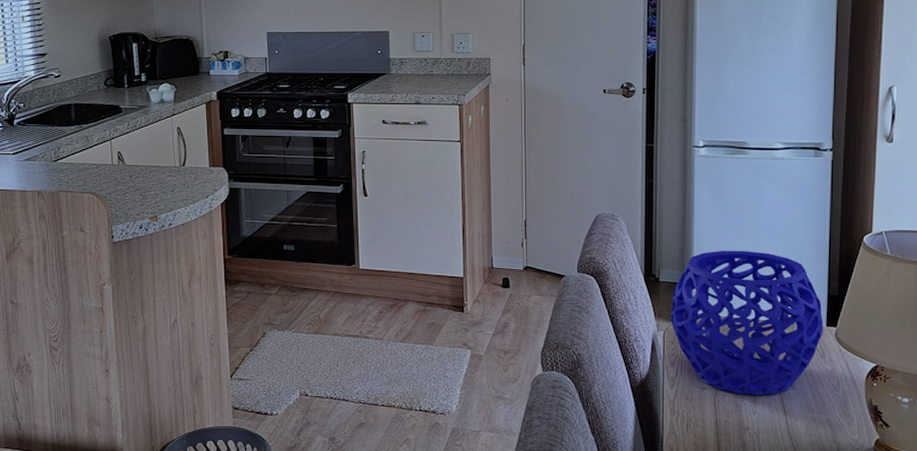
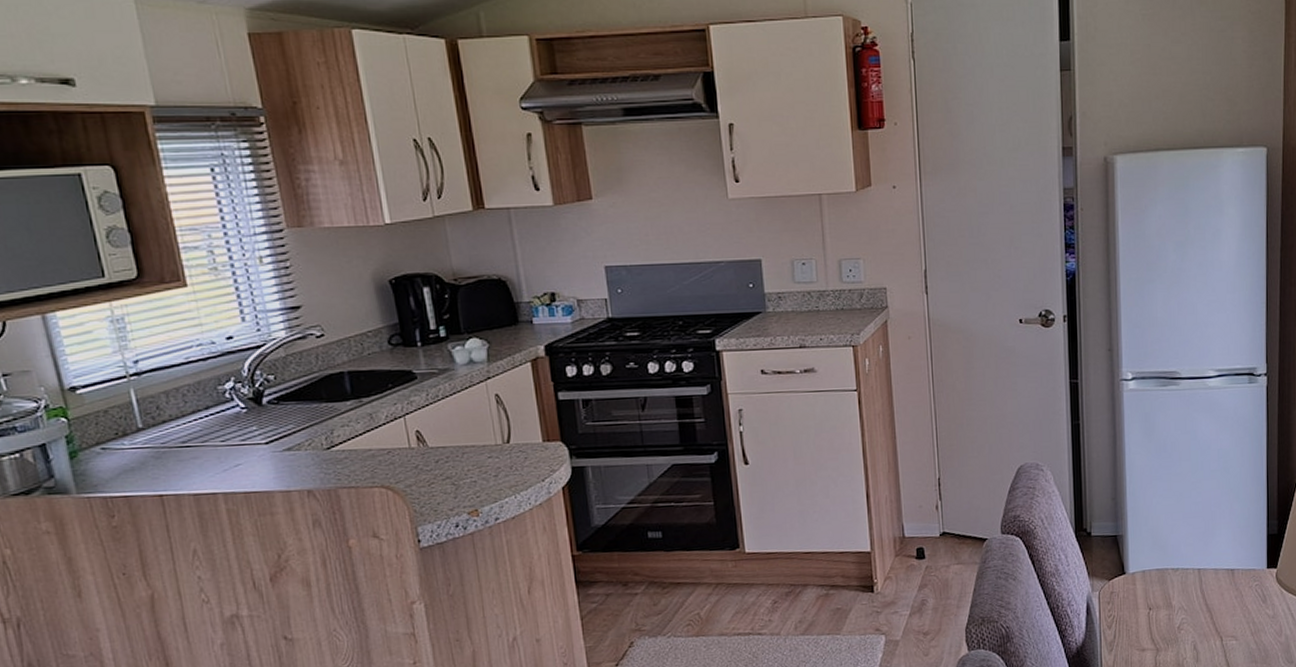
decorative bowl: present [671,250,823,395] -> none [1105,493,1264,652]

